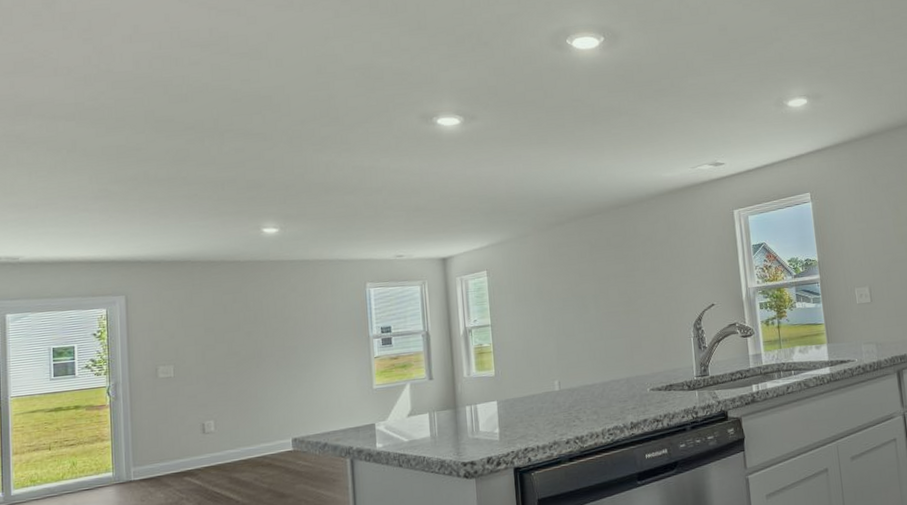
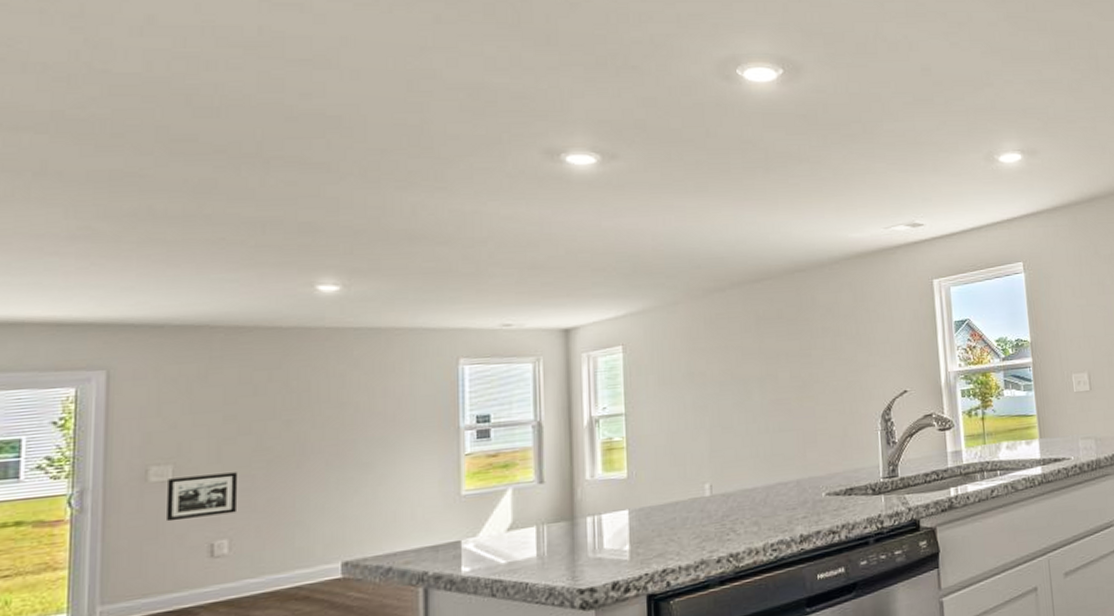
picture frame: none [171,371,218,407] -> present [167,472,238,522]

